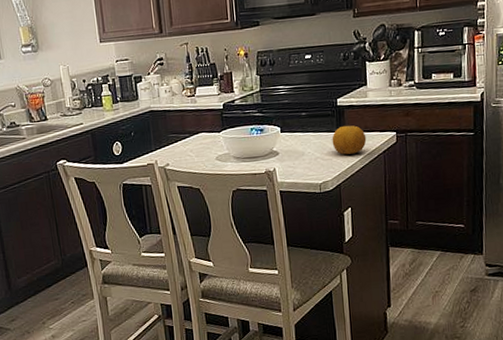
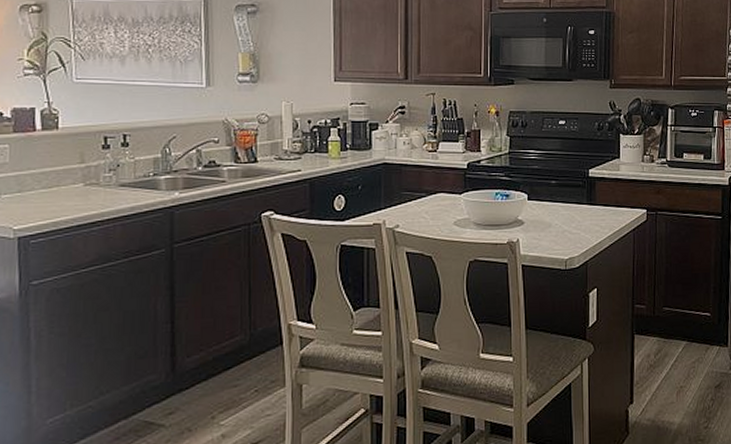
fruit: present [332,125,367,155] -> none [581,198,617,230]

